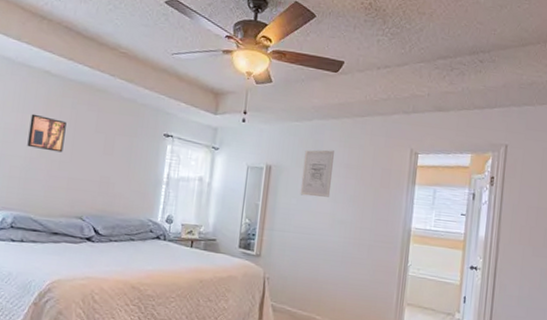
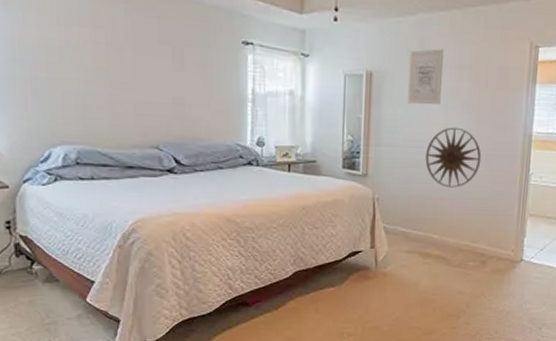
wall art: present [27,113,67,153] -> none [76,25,123,72]
wall art: none [313,218,364,273] -> present [425,127,482,188]

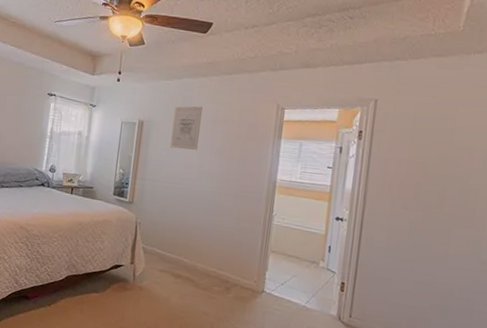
wall art: present [425,127,482,188] -> none [181,169,231,221]

